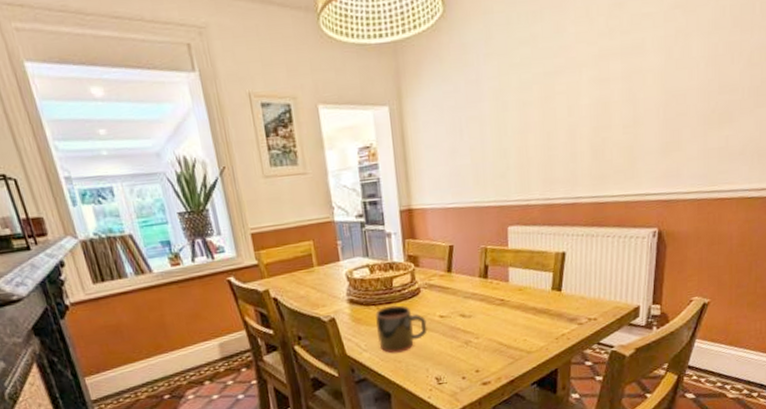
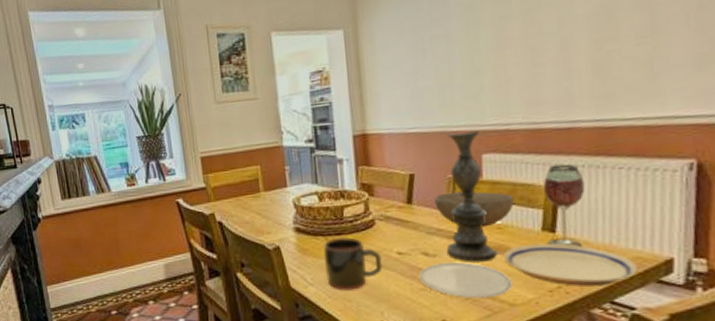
plate: none [457,320,529,351] -> present [418,261,512,300]
bowl: none [470,259,532,290] -> present [434,191,514,228]
candlestick: none [480,205,521,320] -> present [447,130,501,262]
plate: none [522,299,617,334] -> present [503,243,638,287]
wineglass: none [553,233,583,302] -> present [543,164,585,248]

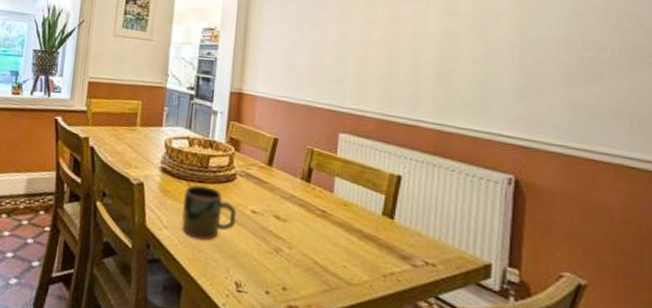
plate: present [418,261,512,300] -> none [267,228,351,274]
bowl: present [434,191,514,228] -> none [292,162,361,202]
candlestick: present [447,130,501,262] -> none [297,108,344,236]
plate: present [503,243,638,287] -> none [345,225,461,280]
wineglass: present [543,164,585,248] -> none [386,155,422,238]

